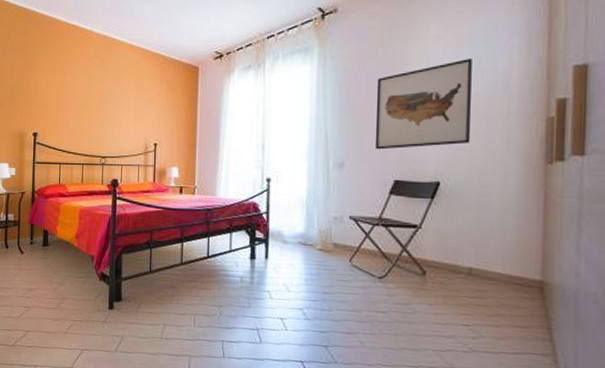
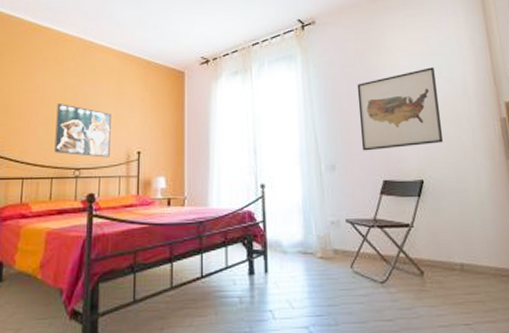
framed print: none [84,98,131,148] -> present [54,103,111,158]

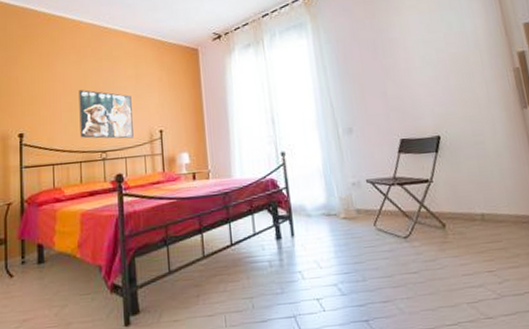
wall art: present [357,67,444,151] -> none [368,23,458,112]

